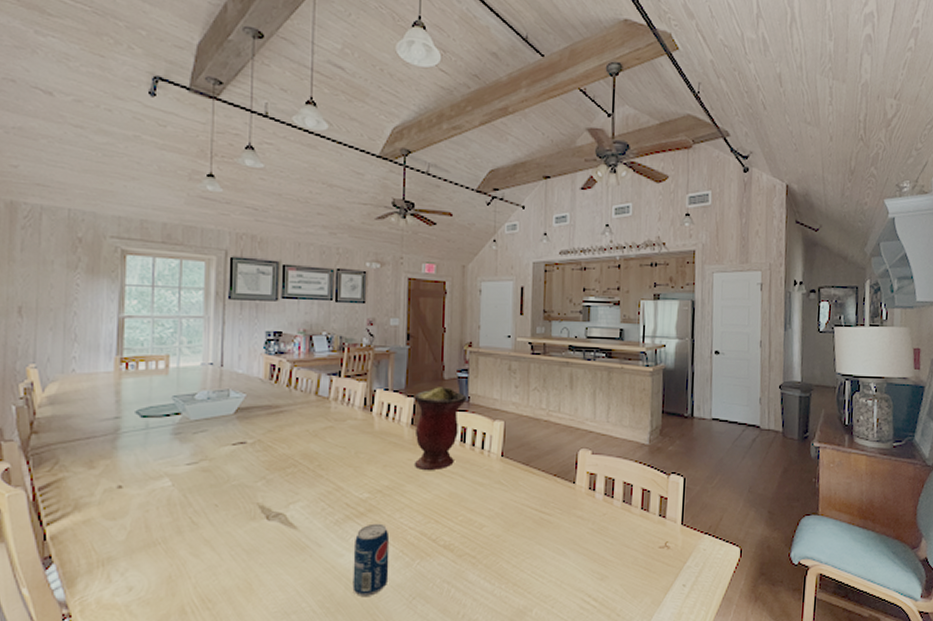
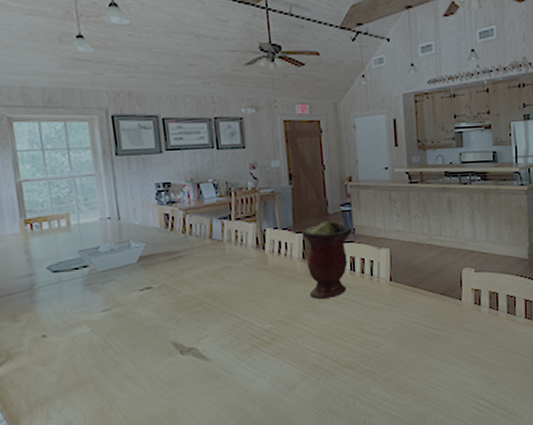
beverage can: present [352,523,390,596] -> none [263,350,298,414]

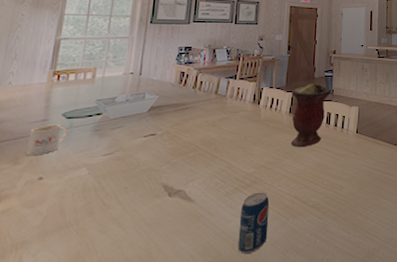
mug: none [19,279,58,314] -> present [27,124,68,156]
beverage can: none [263,350,298,414] -> present [237,192,270,254]

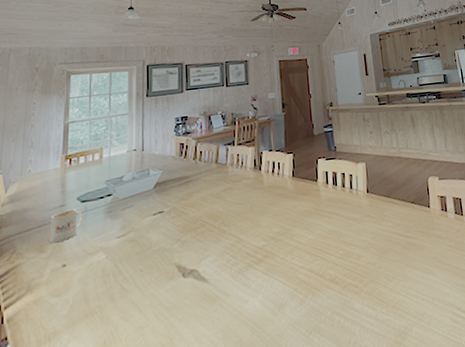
beverage can: present [237,192,270,254] -> none [255,266,288,338]
vase: present [290,84,331,147] -> none [292,141,334,214]

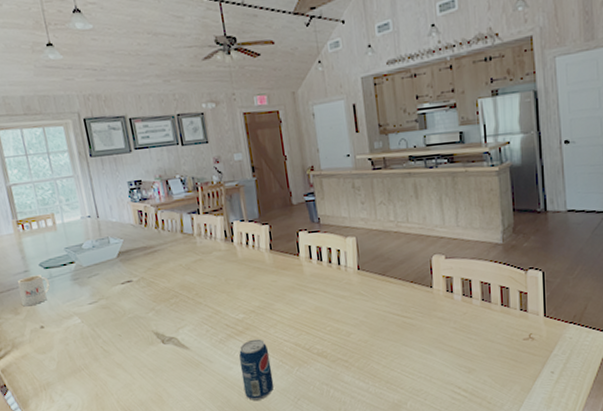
beverage can: none [255,266,288,338] -> present [239,339,274,401]

